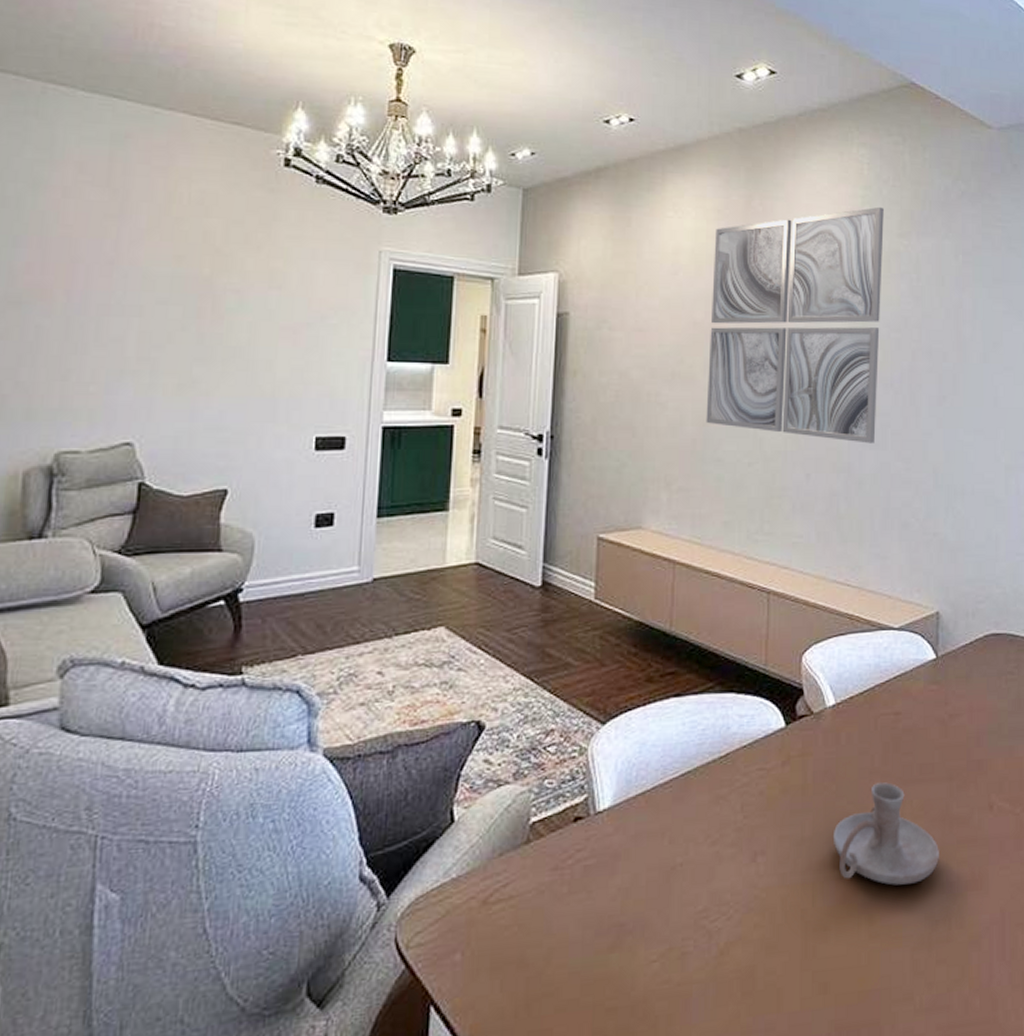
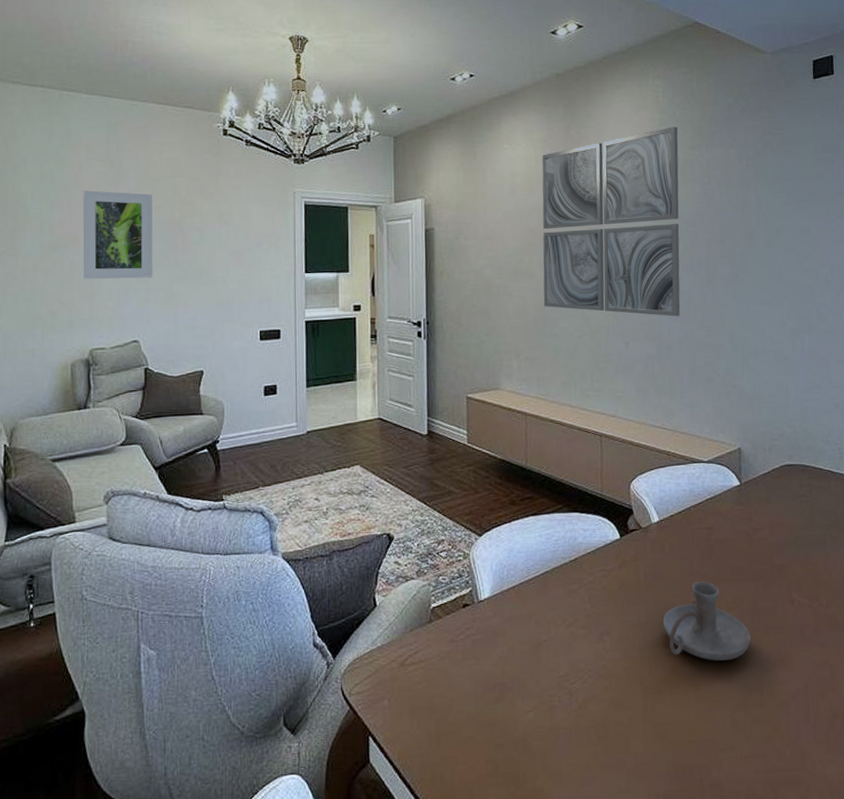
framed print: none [55,226,172,355] -> present [83,190,153,279]

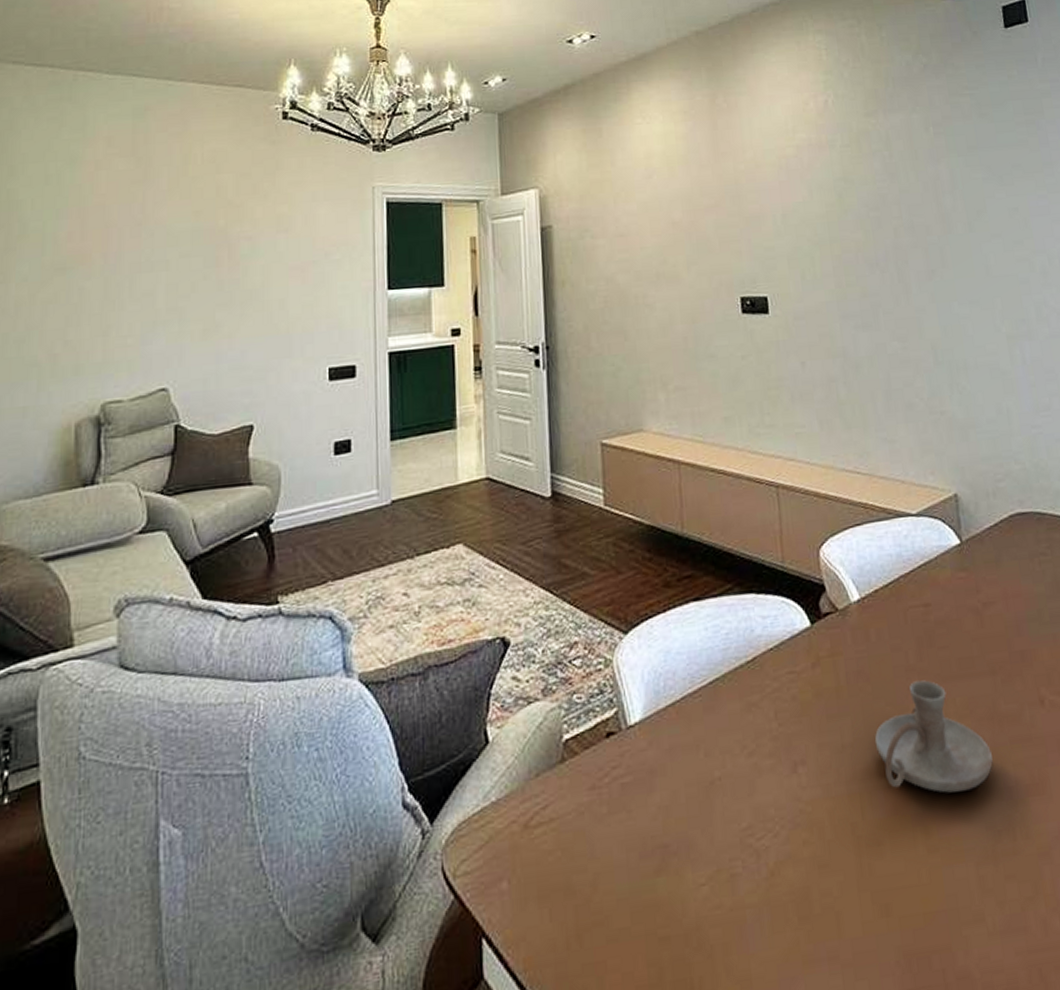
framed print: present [83,190,153,279] -> none [97,194,190,310]
wall art: present [542,126,681,317] -> none [684,89,867,326]

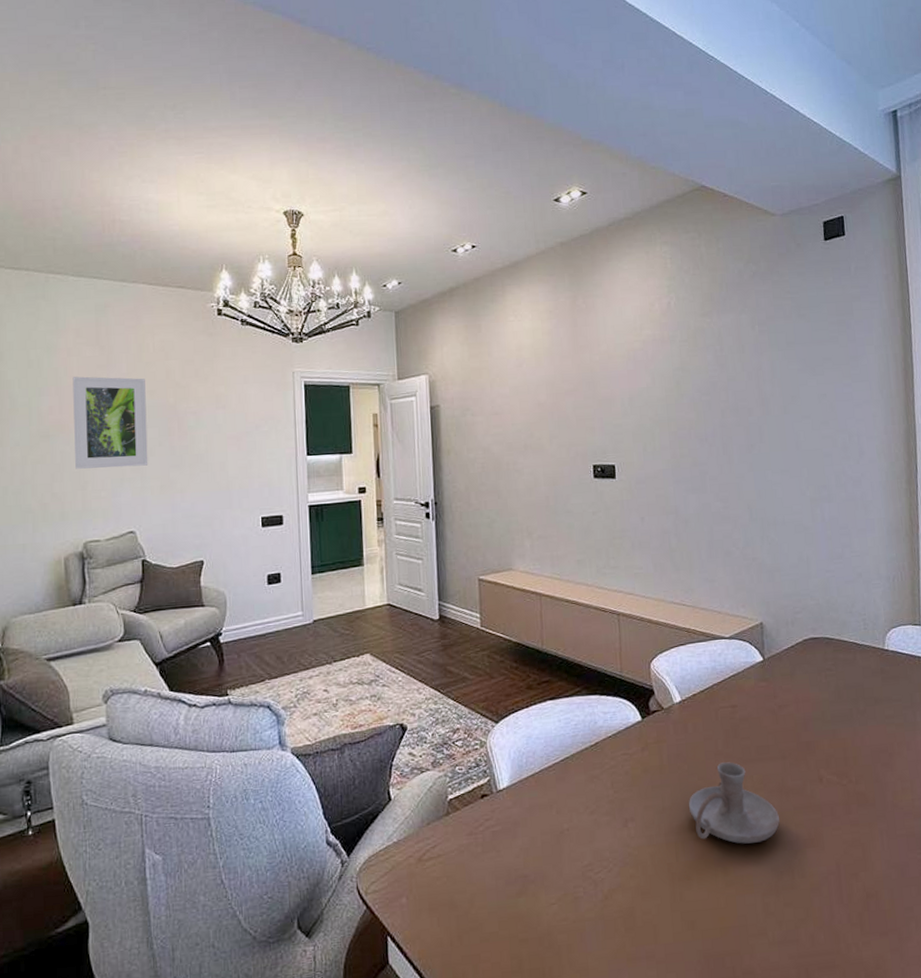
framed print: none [97,194,190,310] -> present [72,376,148,469]

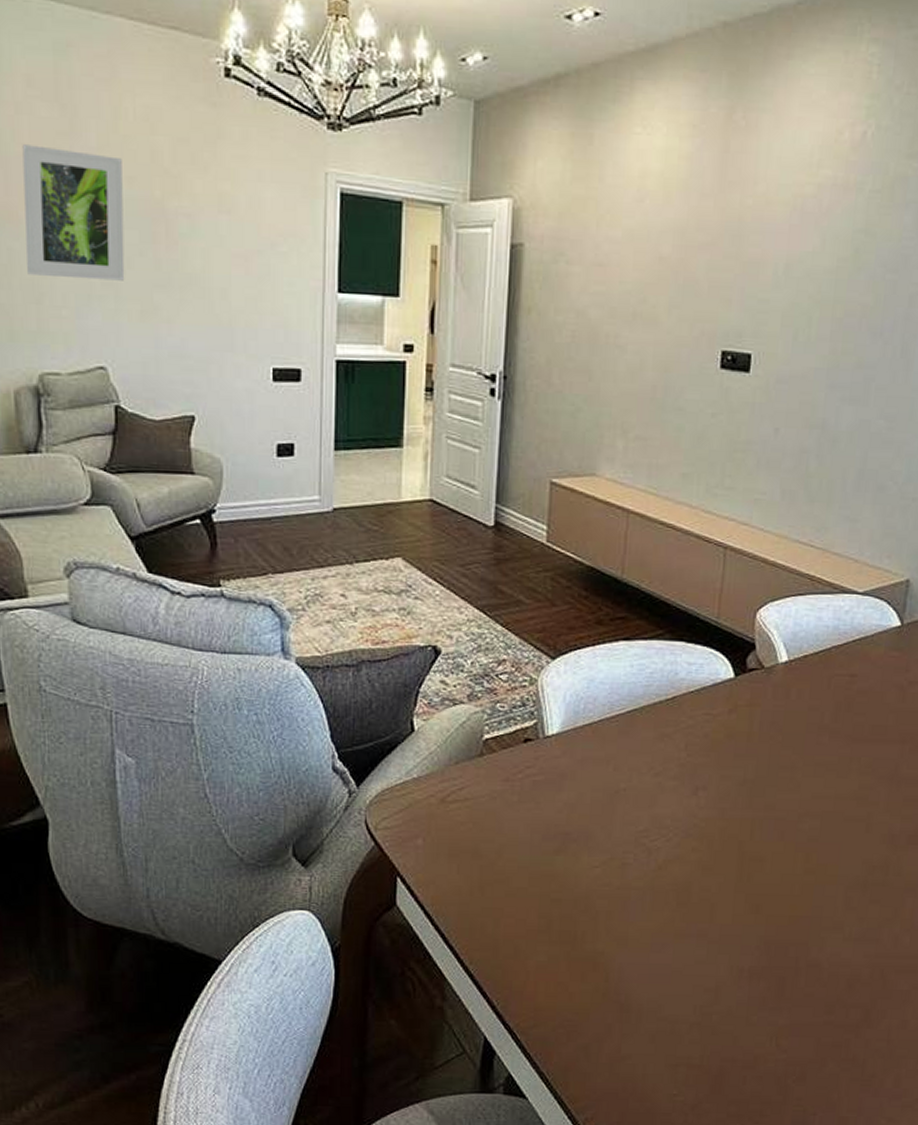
candle holder: present [688,762,780,844] -> none [775,738,884,832]

